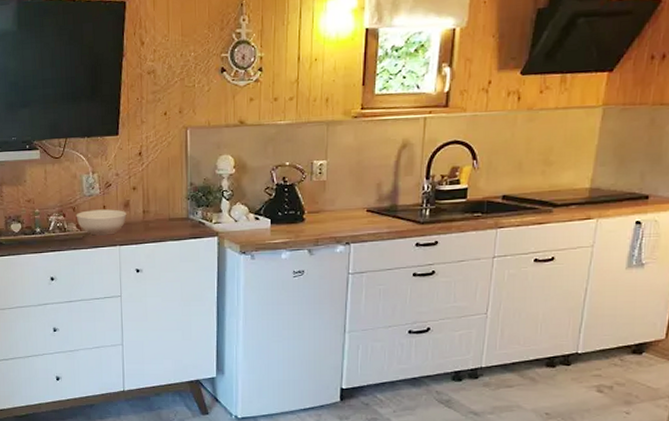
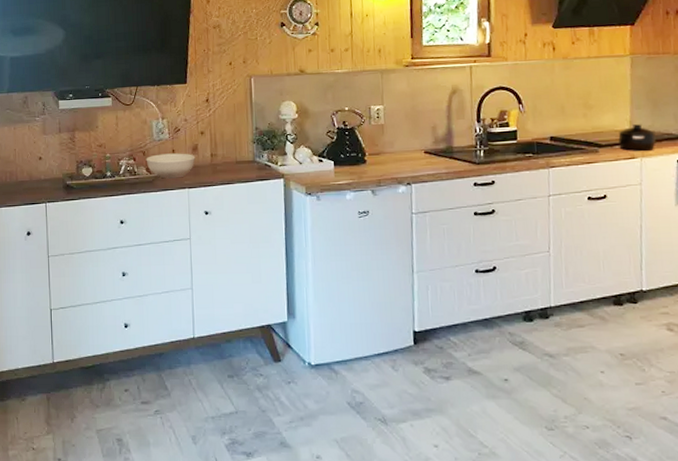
saucepan: none [575,182,618,211] -> present [618,124,657,151]

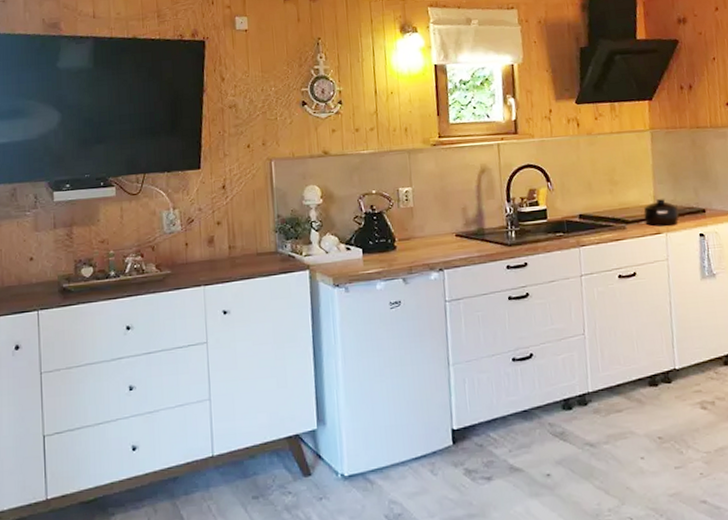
bowl: present [146,153,195,179] -> none [155,246,212,276]

